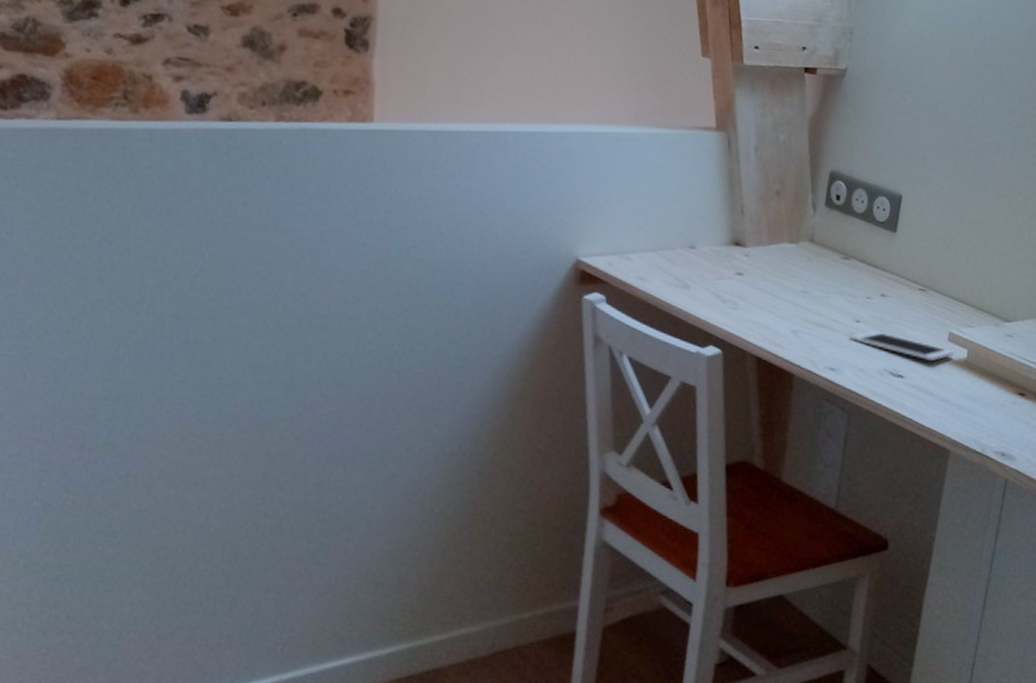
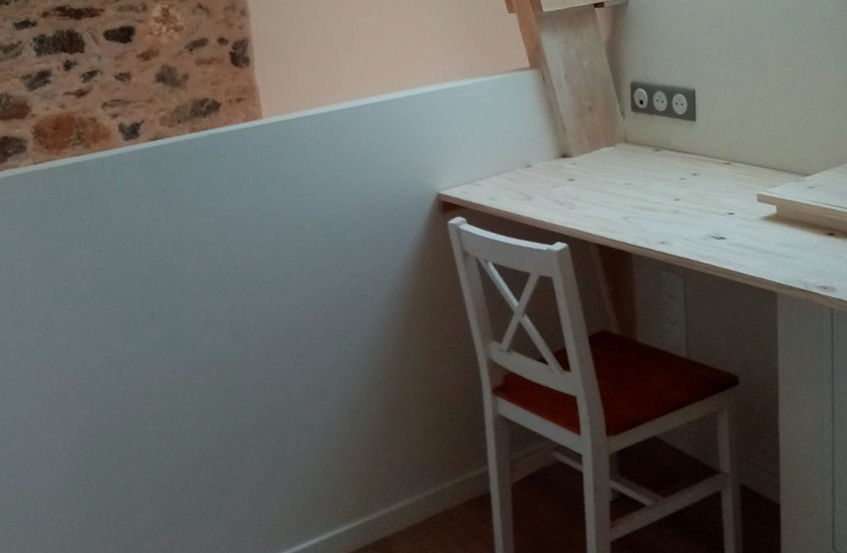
cell phone: present [849,331,954,362] -> none [672,205,765,221]

